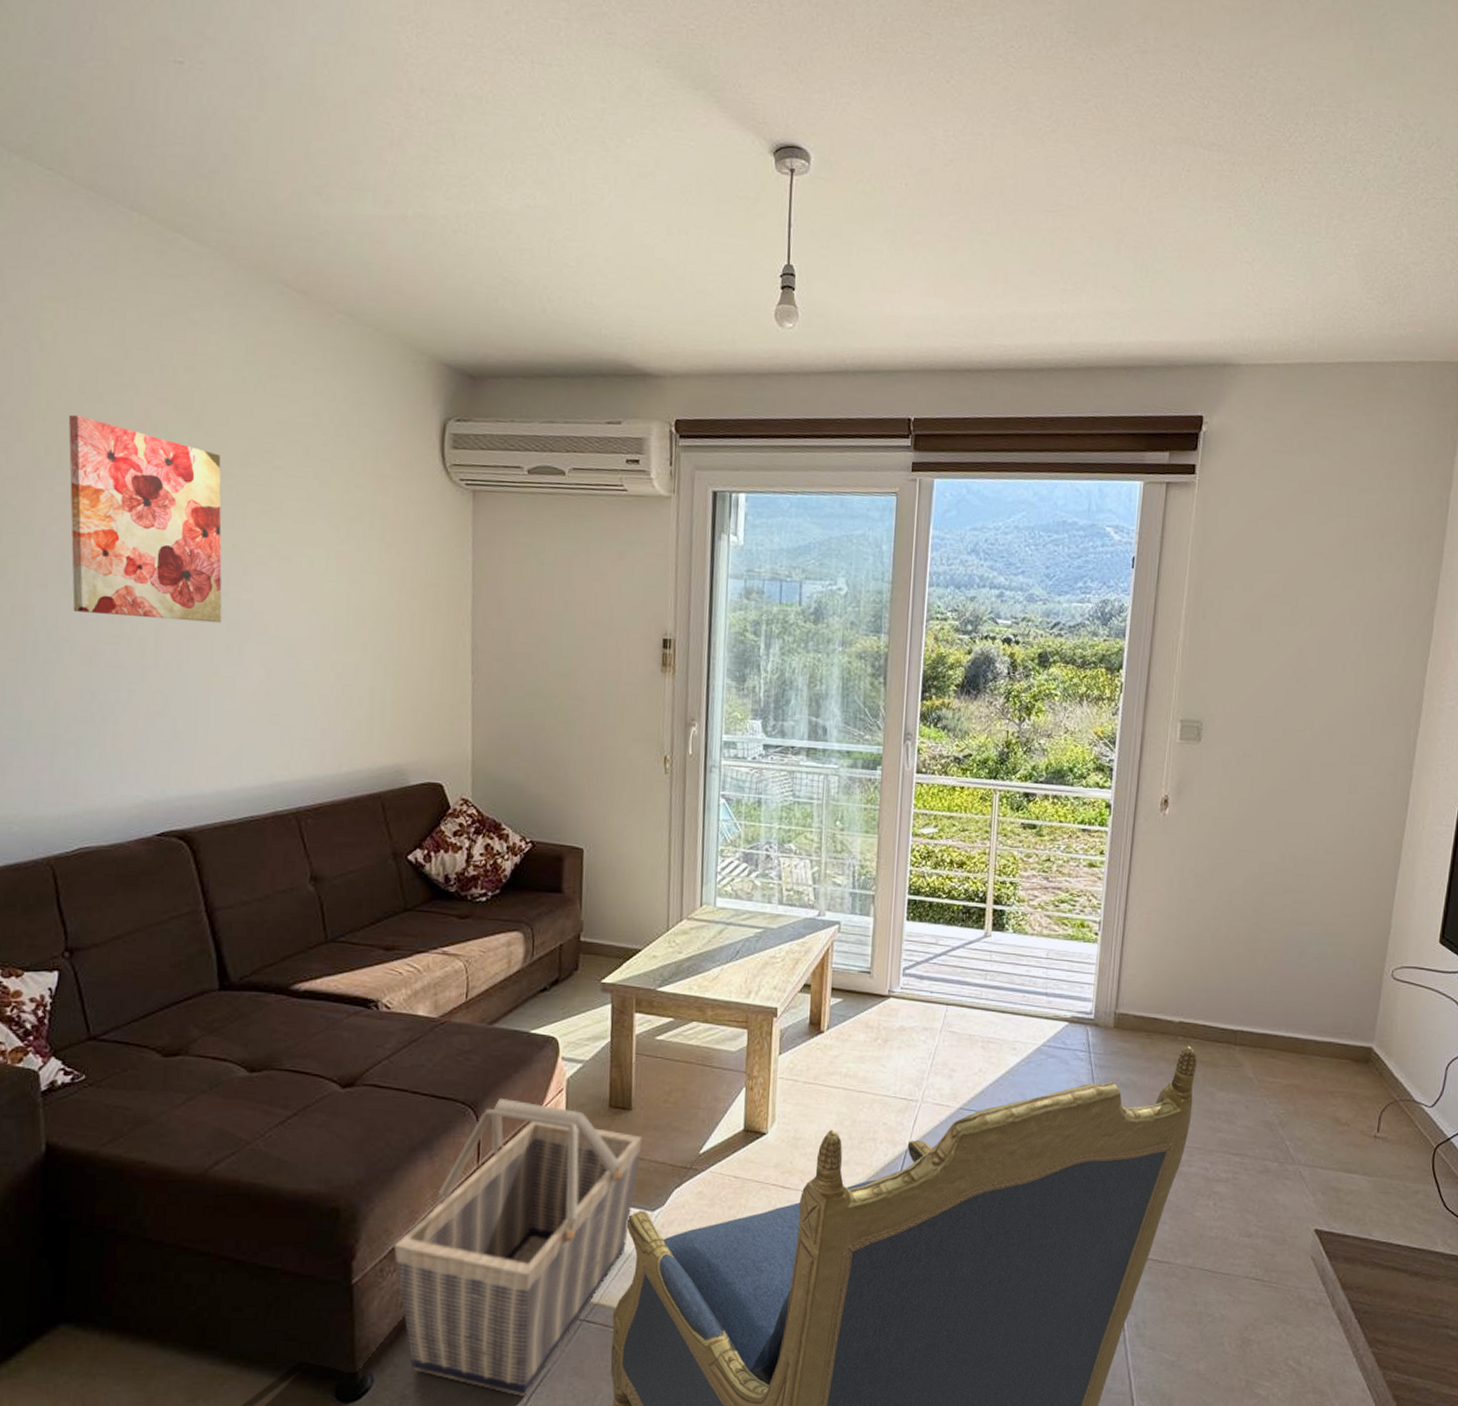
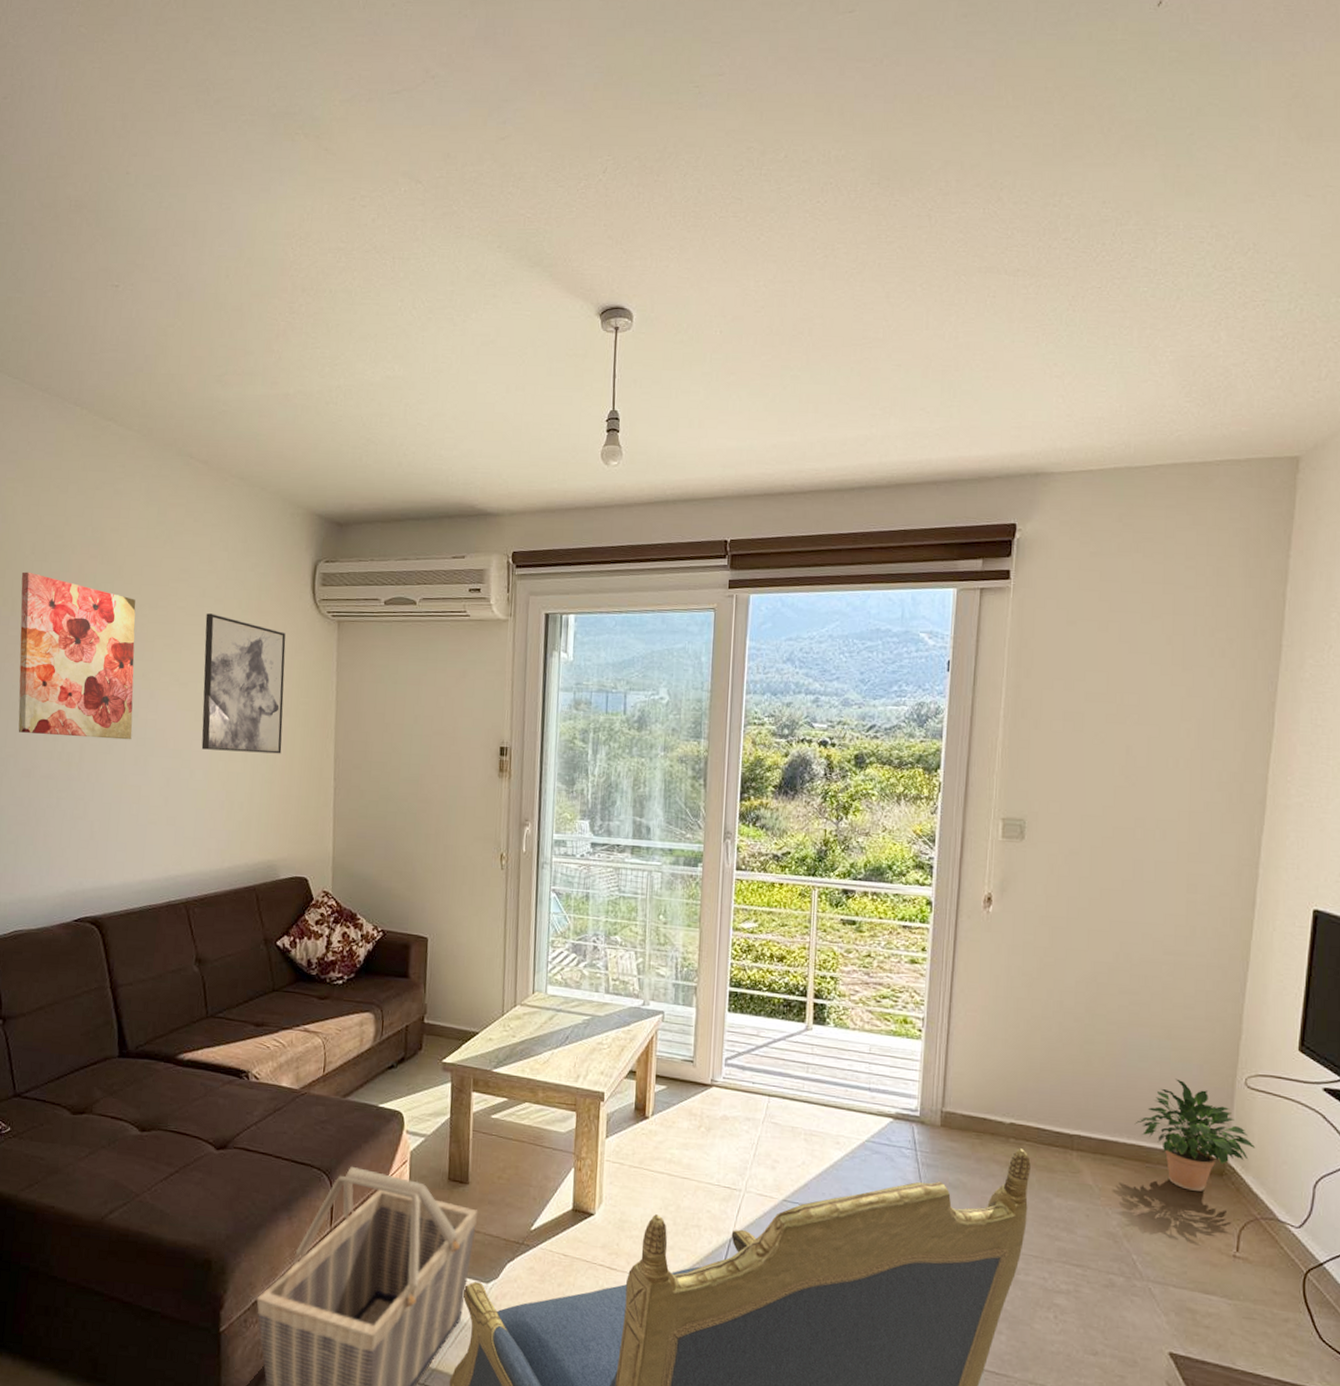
wall art: none [309,475,411,643] -> present [201,613,286,754]
potted plant: none [1293,973,1398,1078] -> present [1135,1078,1256,1191]

